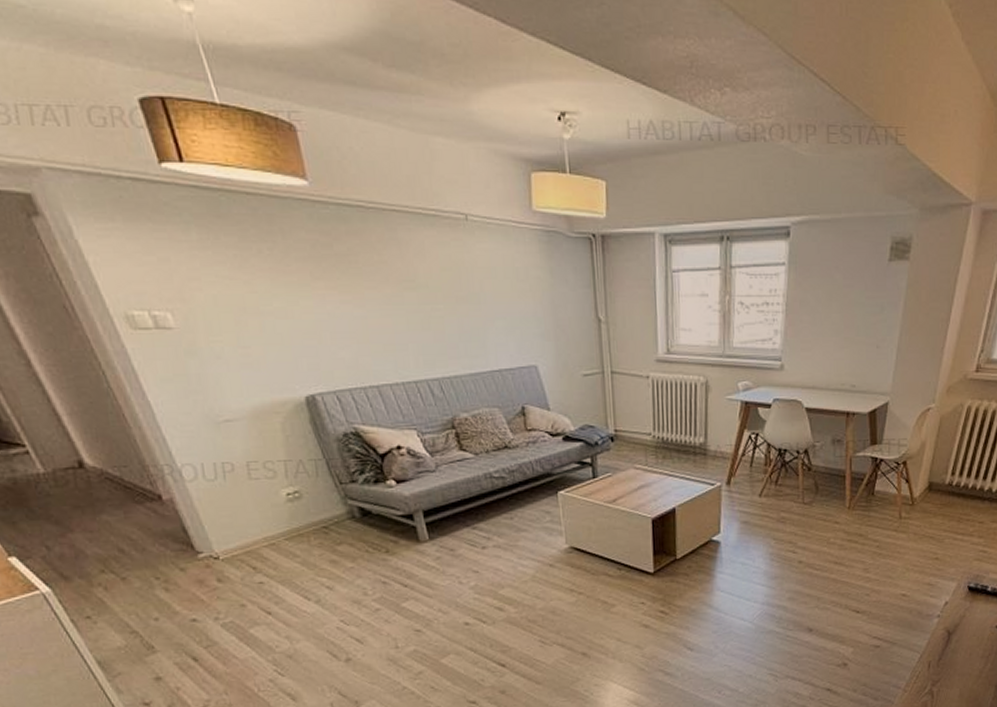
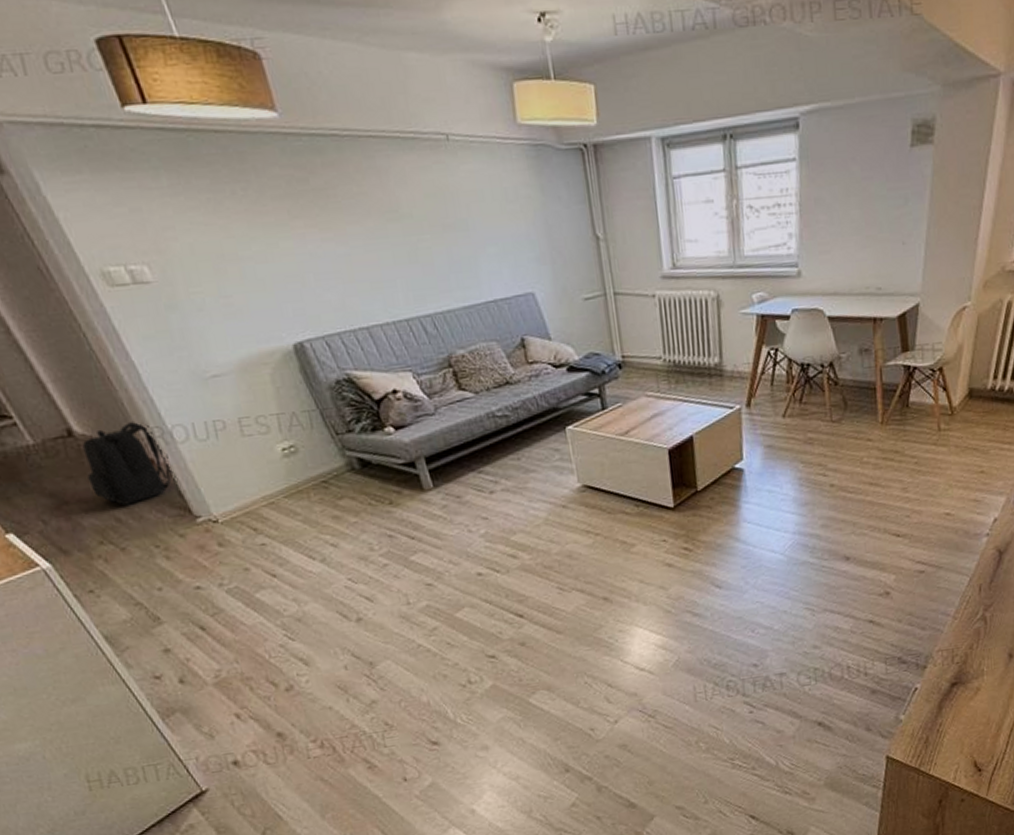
backpack: none [92,458,182,537] -> present [82,422,177,505]

